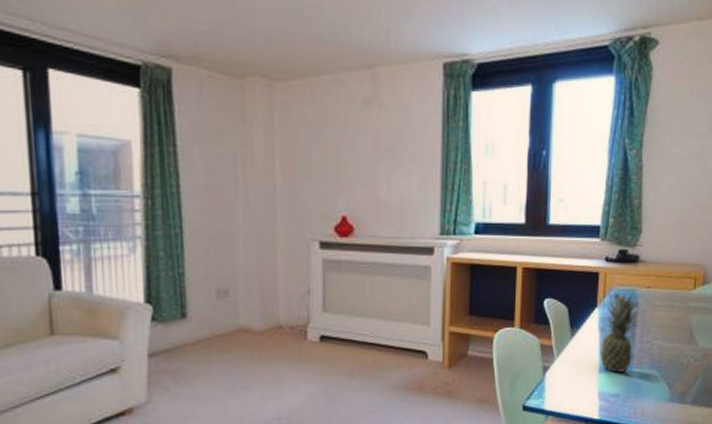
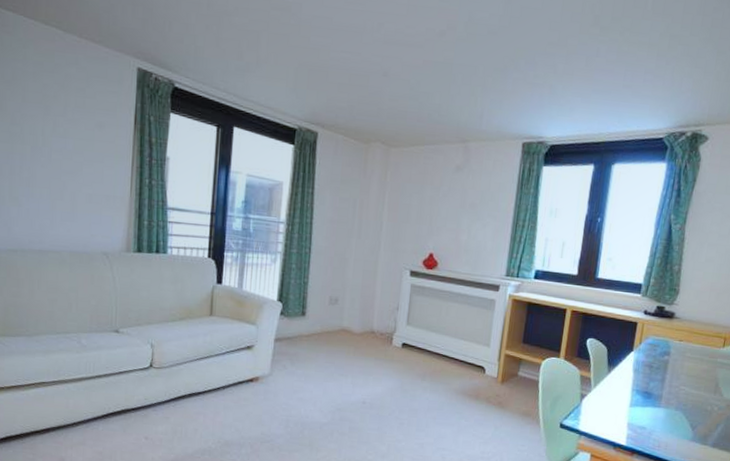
fruit: present [600,290,640,374] -> none [632,339,671,410]

